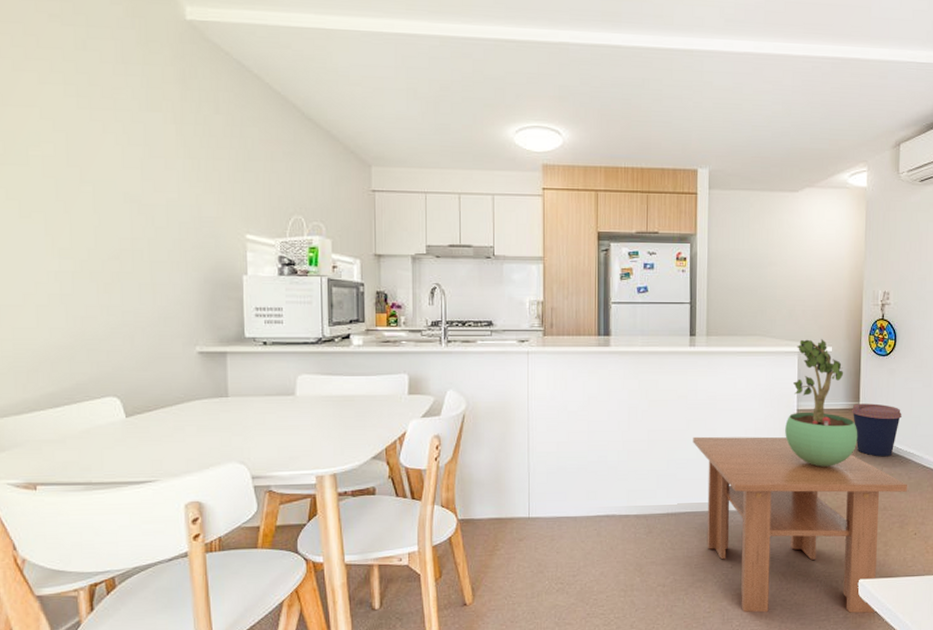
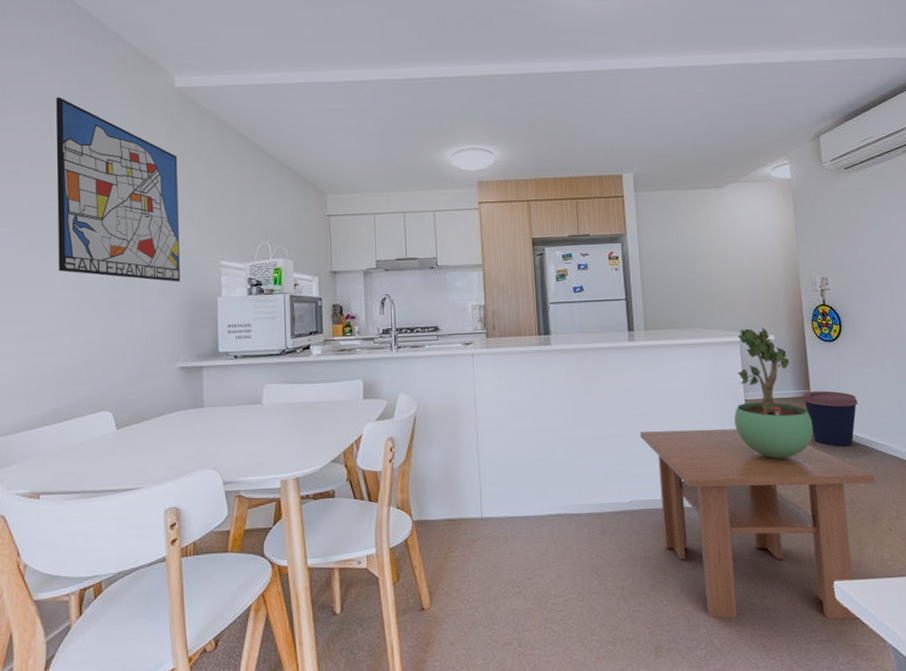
wall art: none [30,17,199,256] -> present [55,97,181,282]

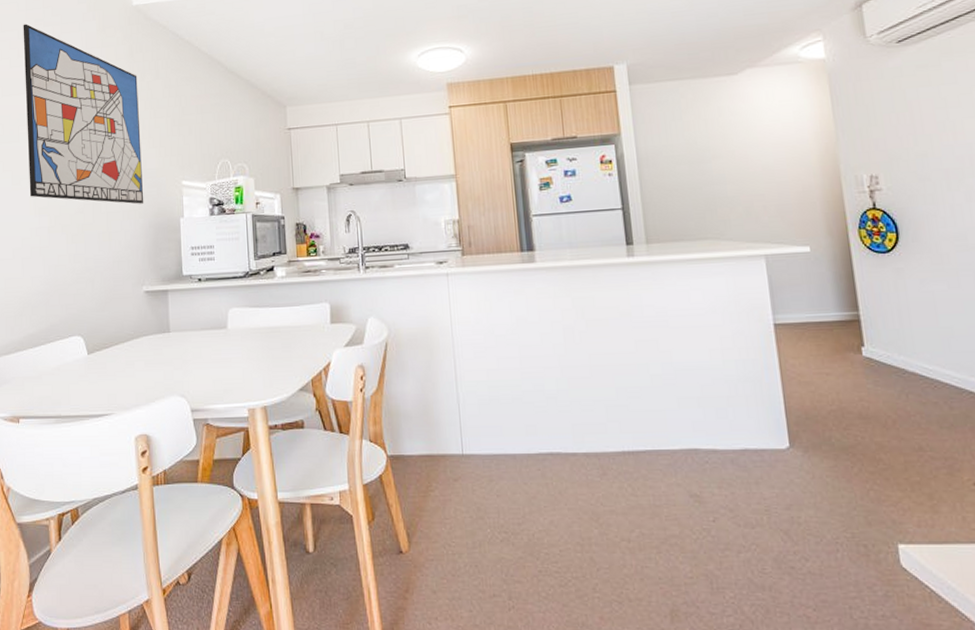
coffee table: present [640,429,876,620] -> none [644,358,952,592]
potted plant: present [734,328,813,459] -> none [761,238,865,394]
coffee cup: present [802,390,858,447] -> none [848,312,924,381]

